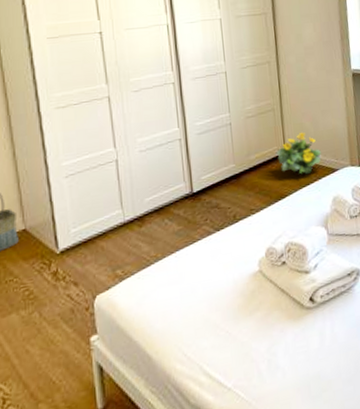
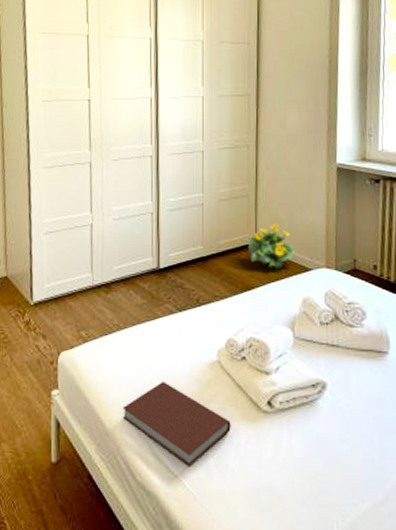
book: none [168,301,278,378] -> present [122,382,231,467]

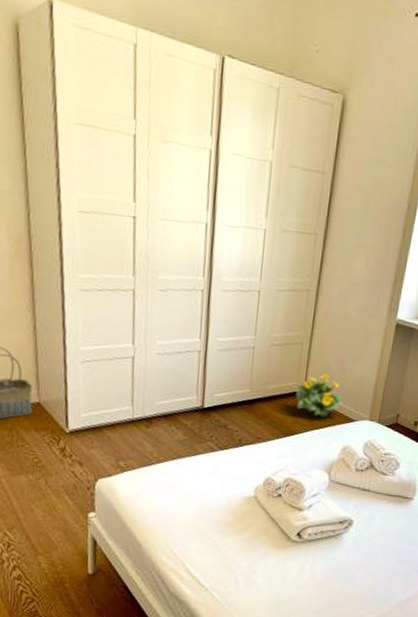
book: present [122,382,231,467] -> none [158,511,262,583]

